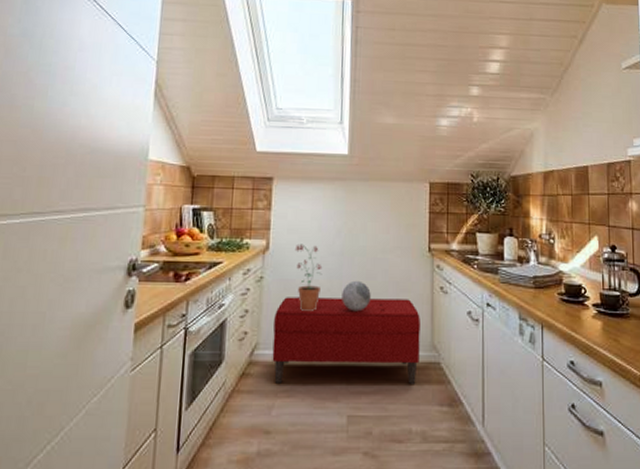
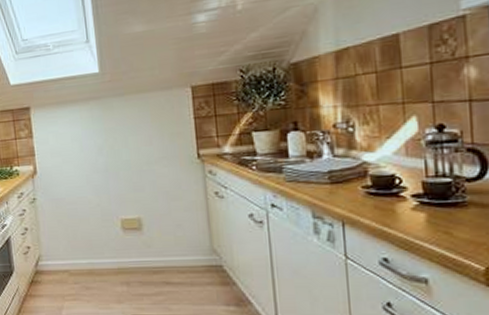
bench: present [272,297,420,385] -> none [51,207,200,289]
potted plant: present [294,244,323,311] -> none [60,165,91,225]
decorative sphere: present [342,280,371,312] -> none [111,193,141,223]

